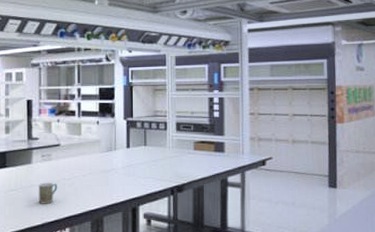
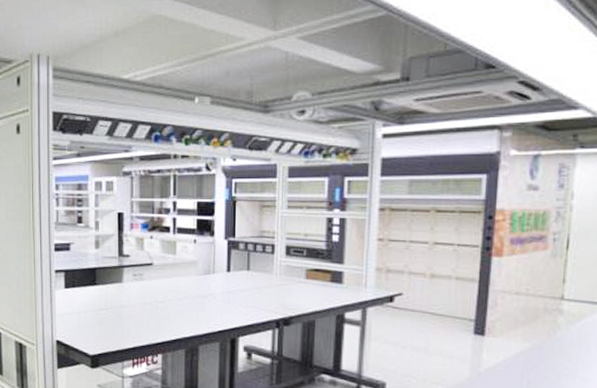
mug: present [38,182,58,204] -> none [129,303,150,327]

